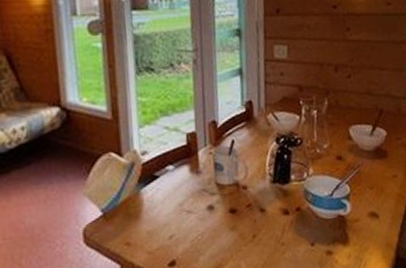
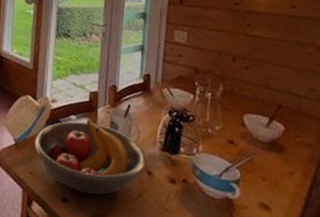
fruit bowl: none [126,166,258,251] -> present [34,119,147,195]

